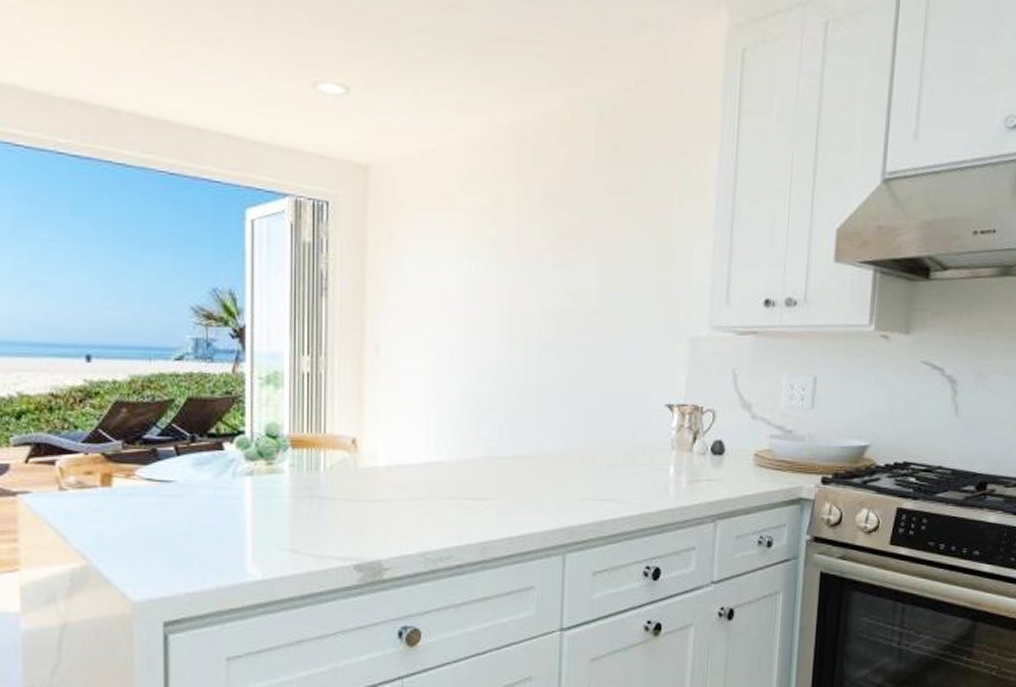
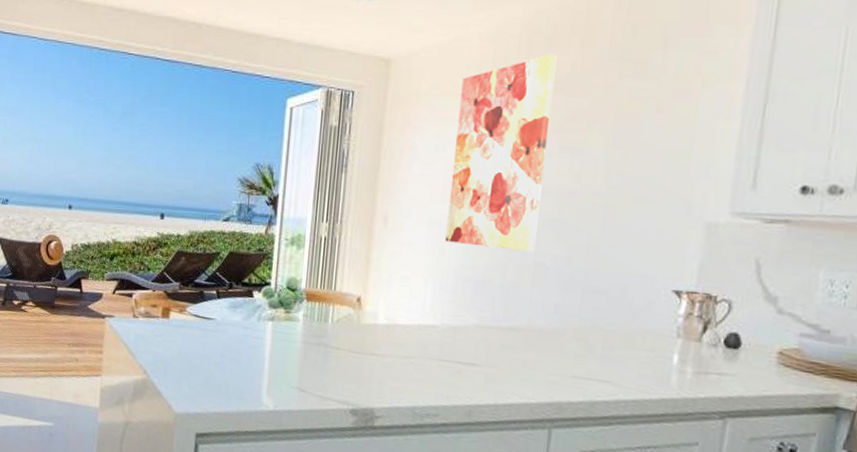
wall art: none [445,166,545,376] -> present [445,54,557,252]

